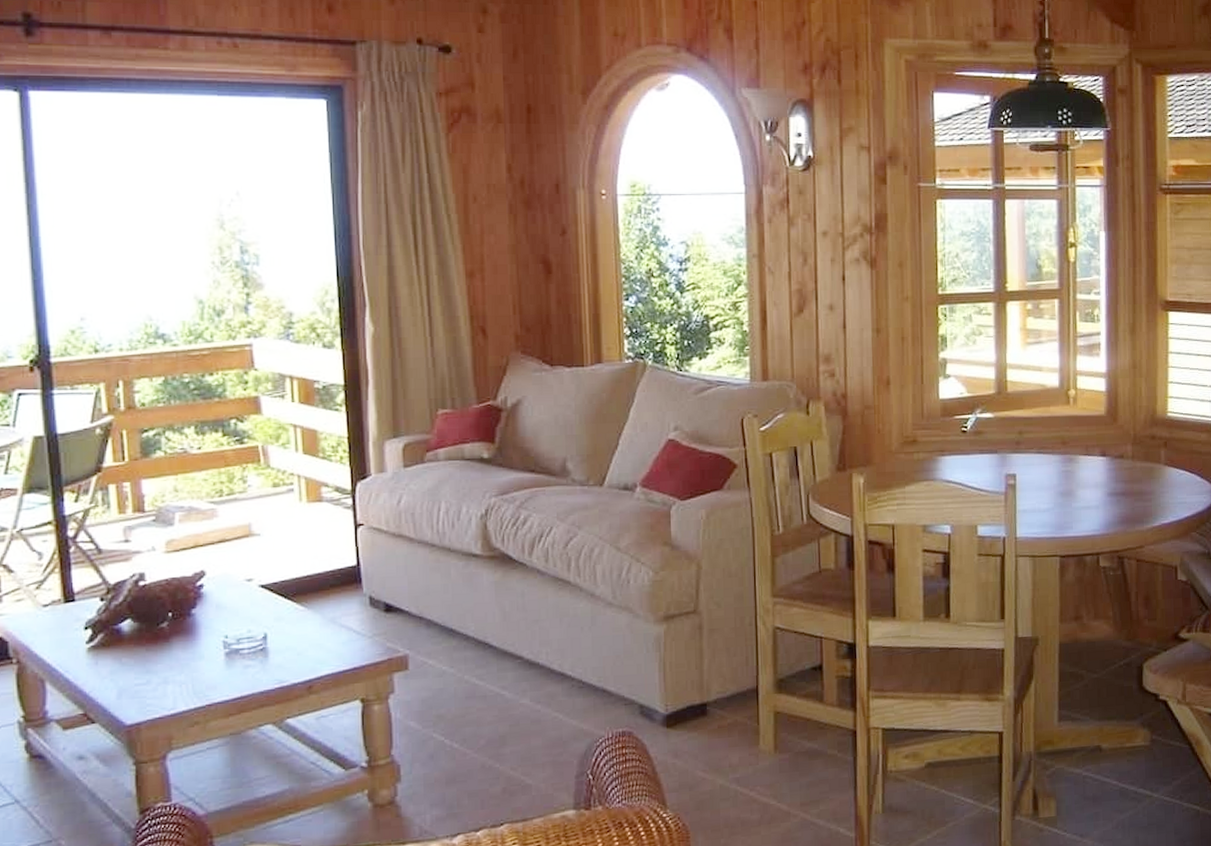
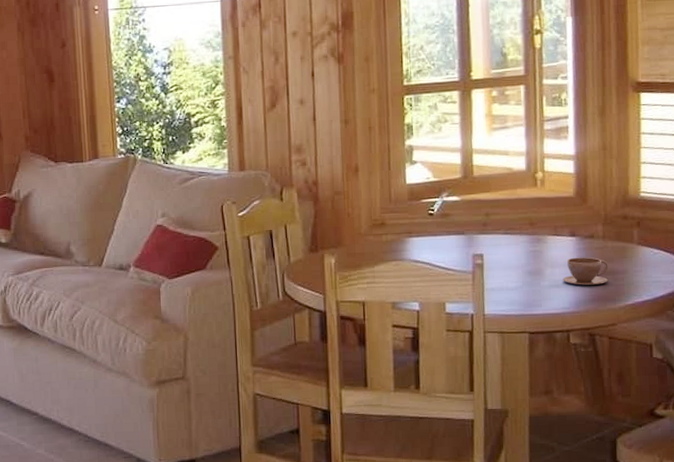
teacup: none [1093,477,1137,507] -> present [562,257,608,286]

